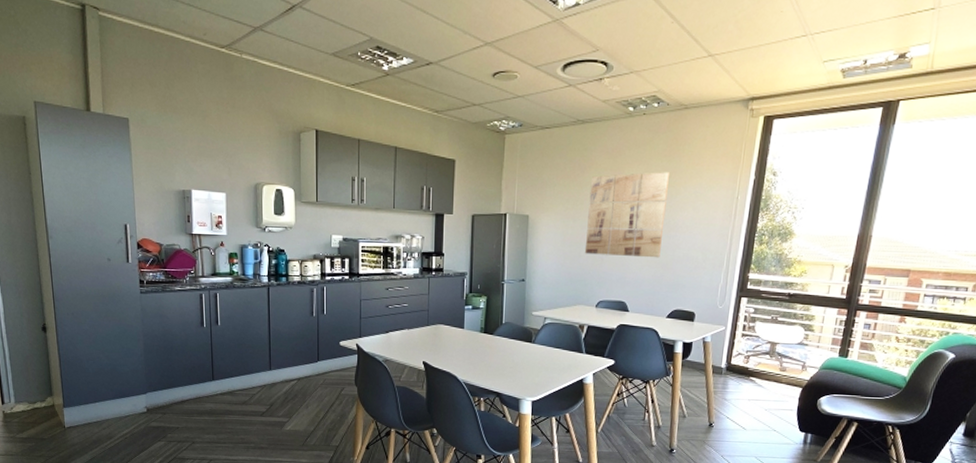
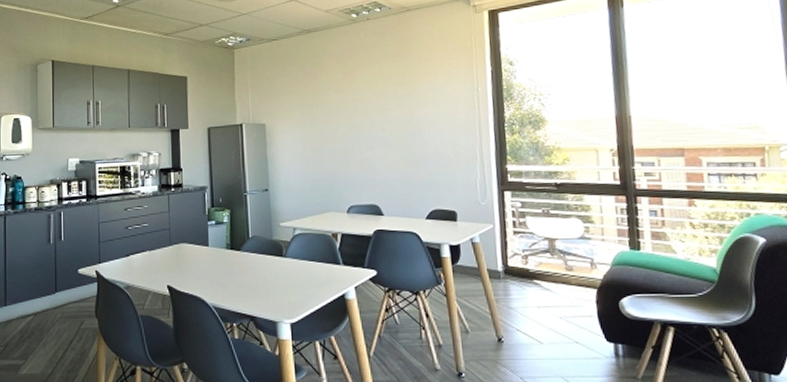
wall art: present [584,172,670,258] -> none [324,71,408,158]

